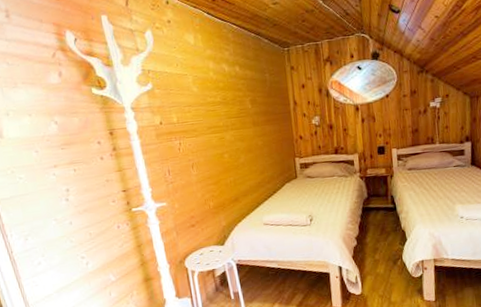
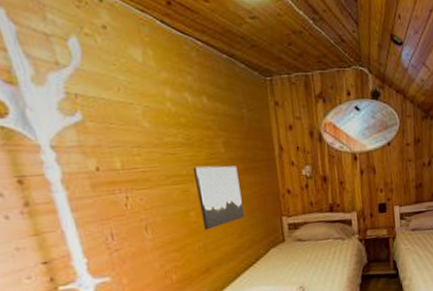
wall art: none [227,118,266,169] -> present [192,165,245,231]

